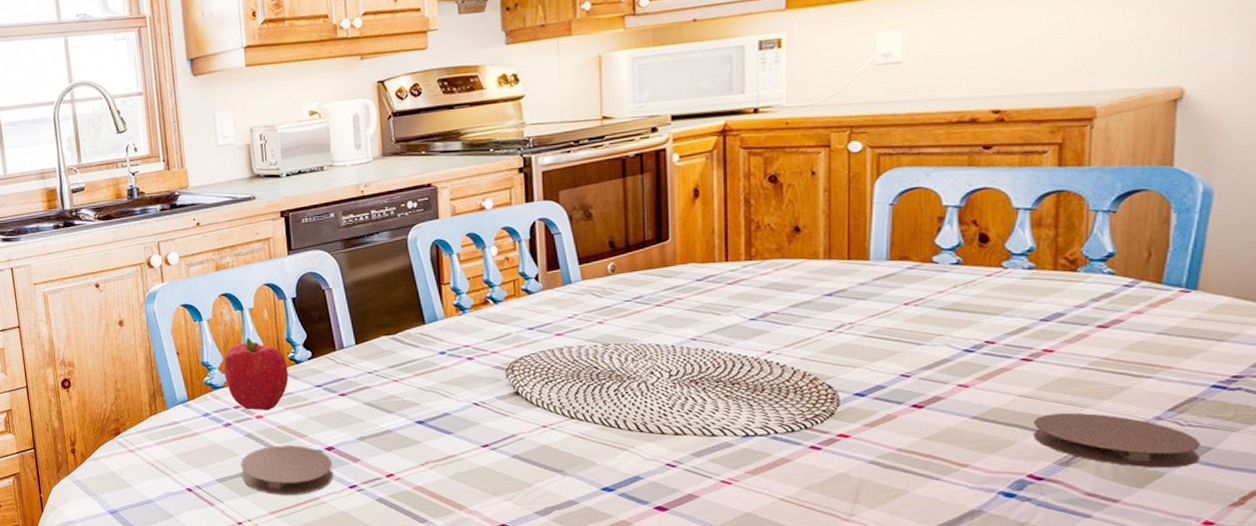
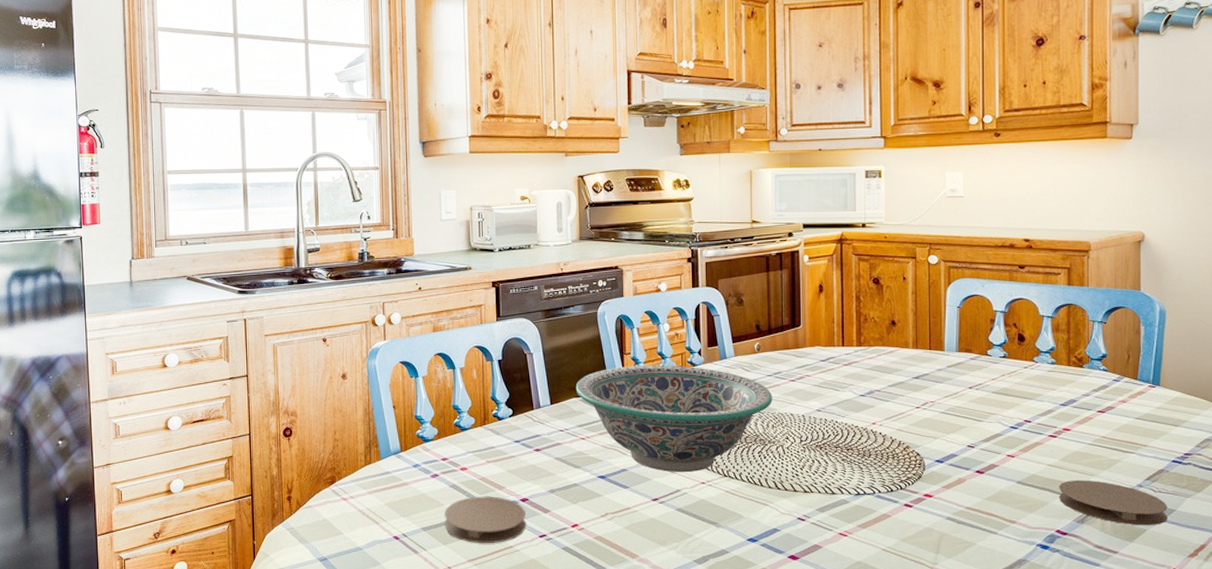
fruit: present [224,337,289,411] -> none [435,394,492,464]
decorative bowl: none [384,294,632,416] -> present [575,365,772,473]

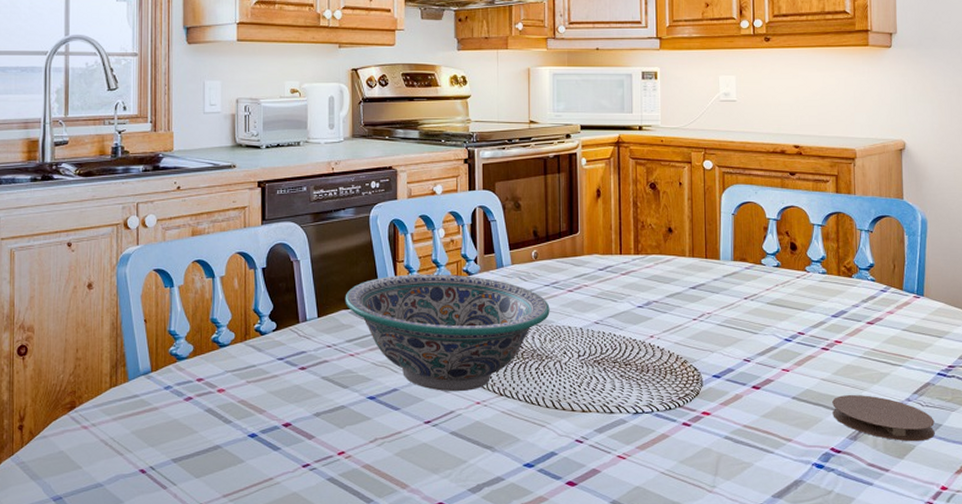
coaster: present [444,496,526,544] -> none [197,421,288,476]

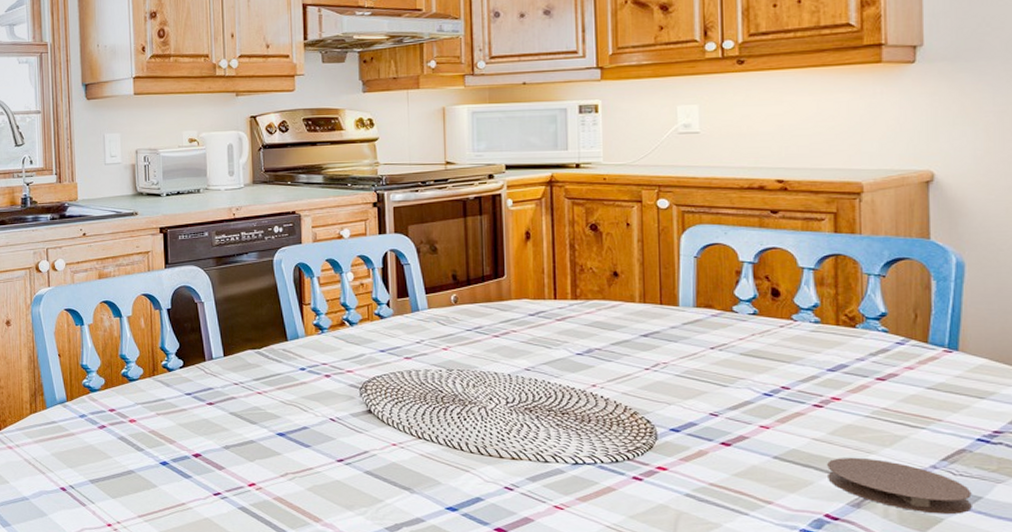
decorative bowl: present [345,274,550,392] -> none [250,316,473,433]

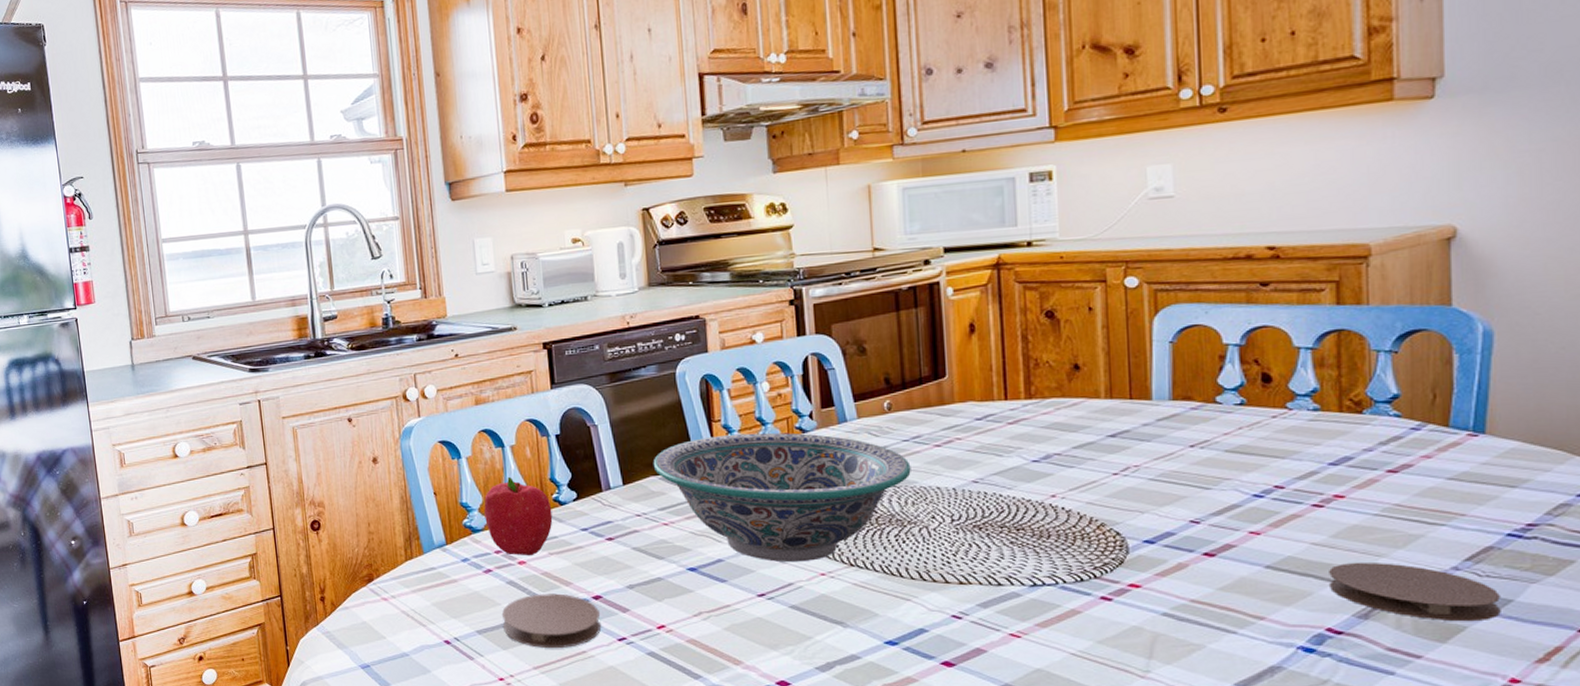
fruit: none [101,343,161,416] -> present [484,476,553,556]
coaster: none [112,449,199,500] -> present [501,593,601,649]
decorative bowl: none [250,316,473,433] -> present [653,432,911,563]

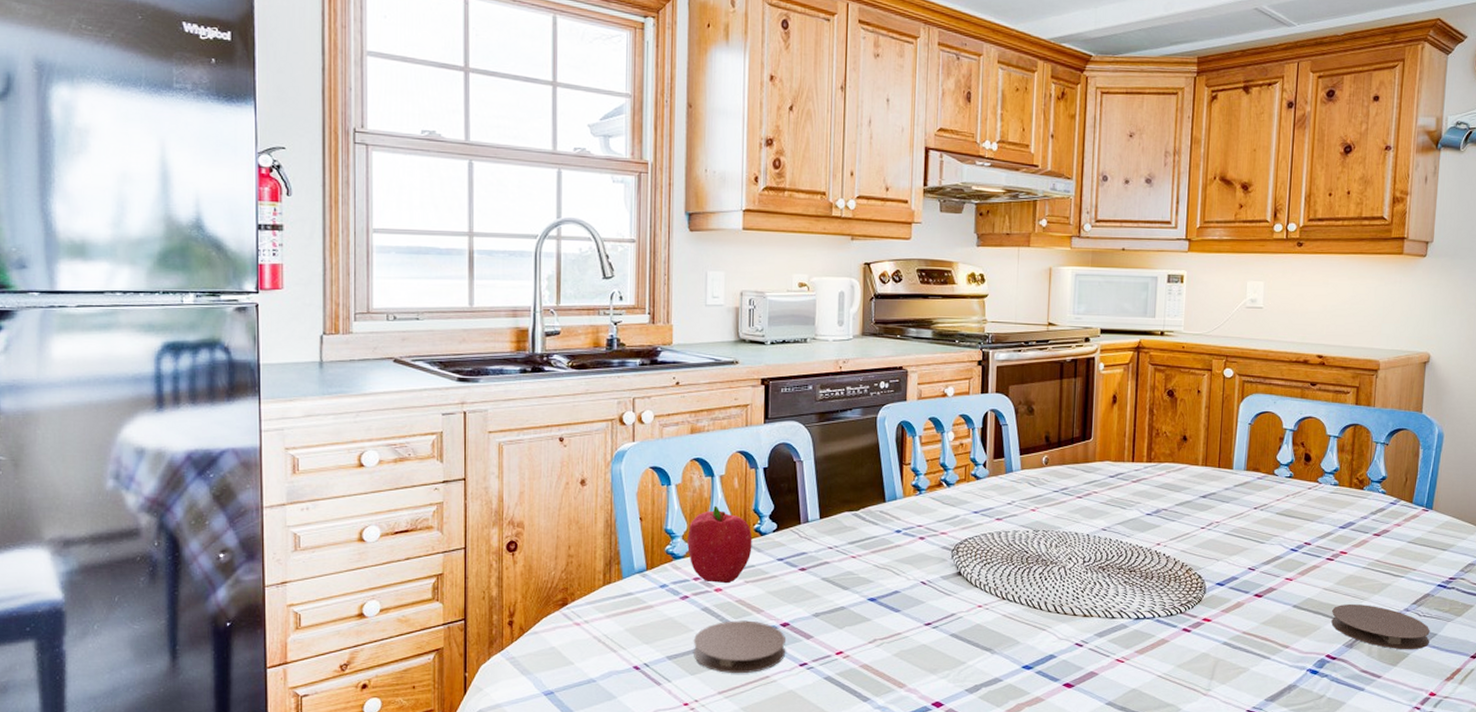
decorative bowl: present [653,432,911,563] -> none [848,477,1058,595]

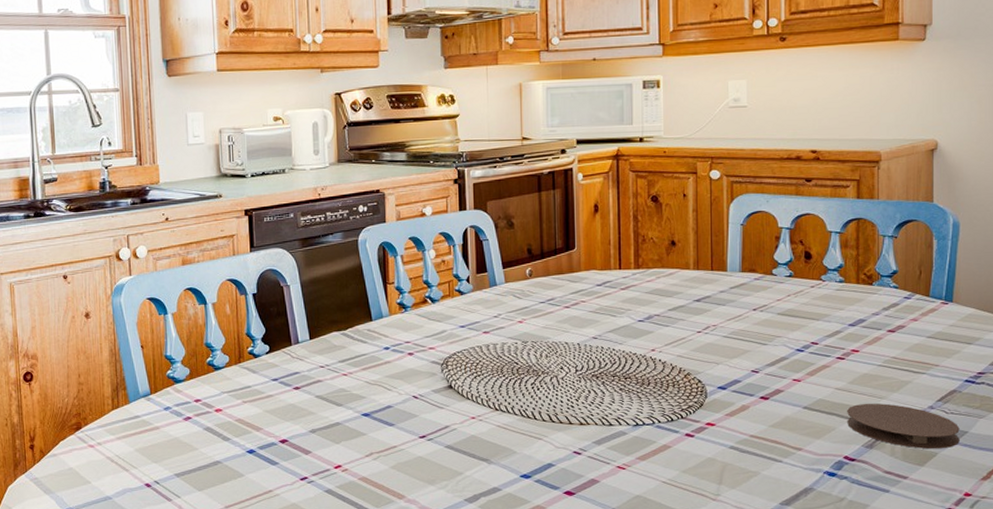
fruit: present [687,505,753,584] -> none [186,331,248,405]
coaster: present [693,620,785,674] -> none [198,438,286,489]

